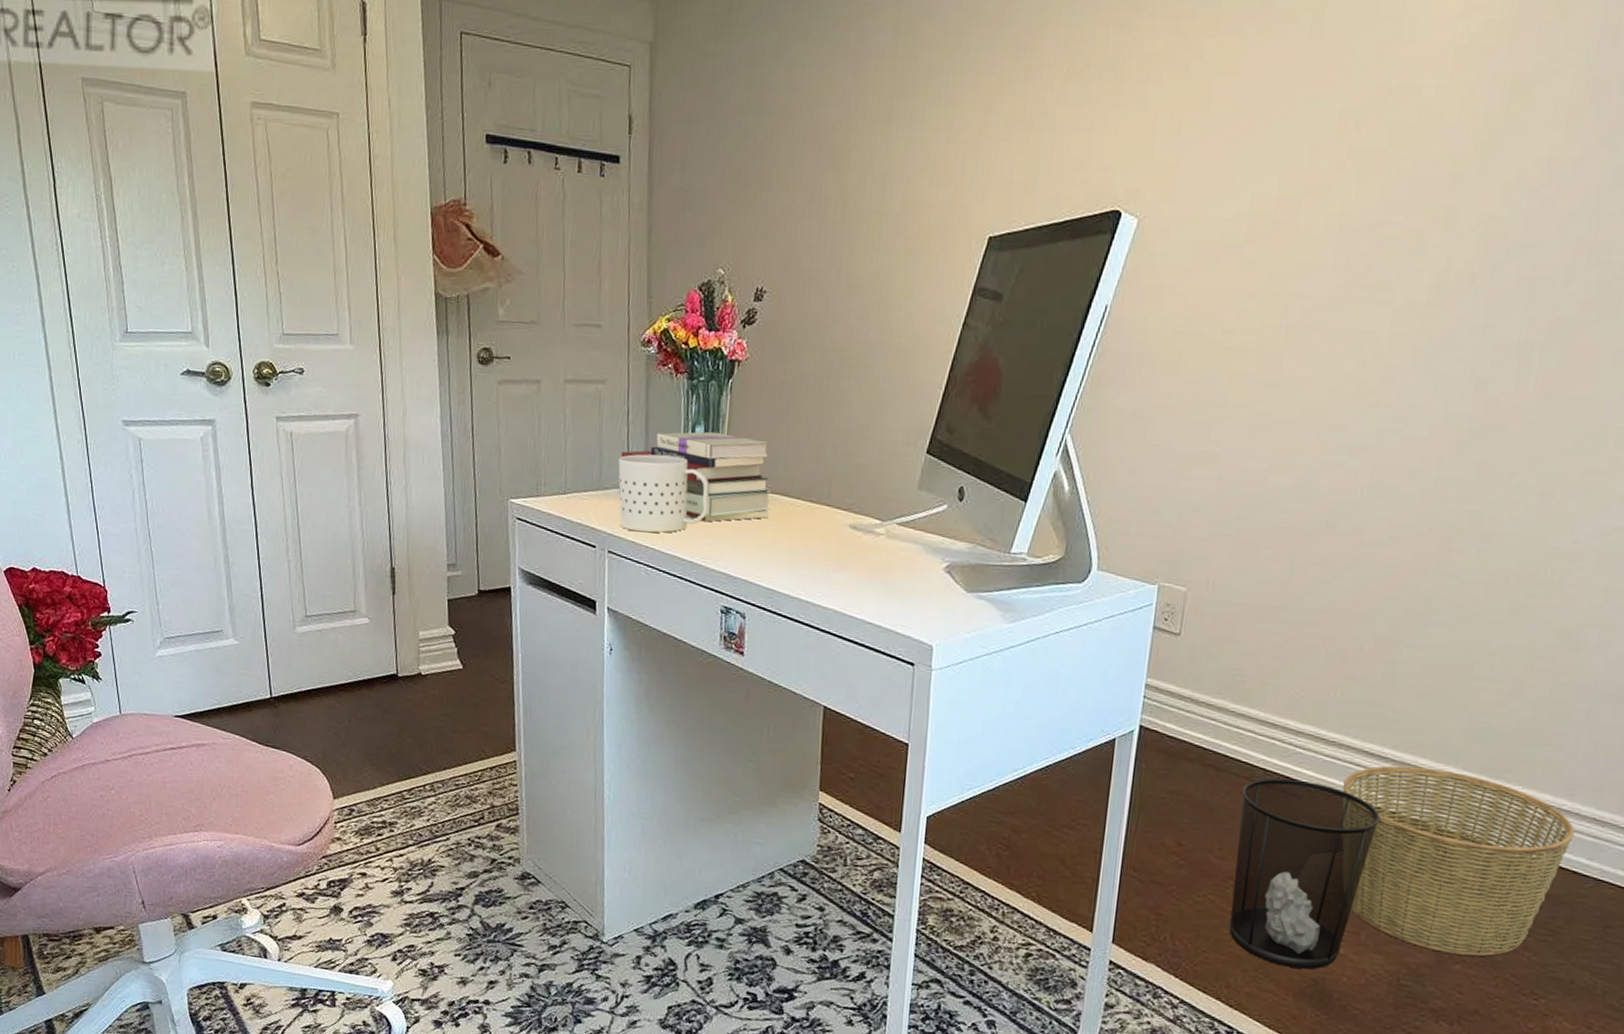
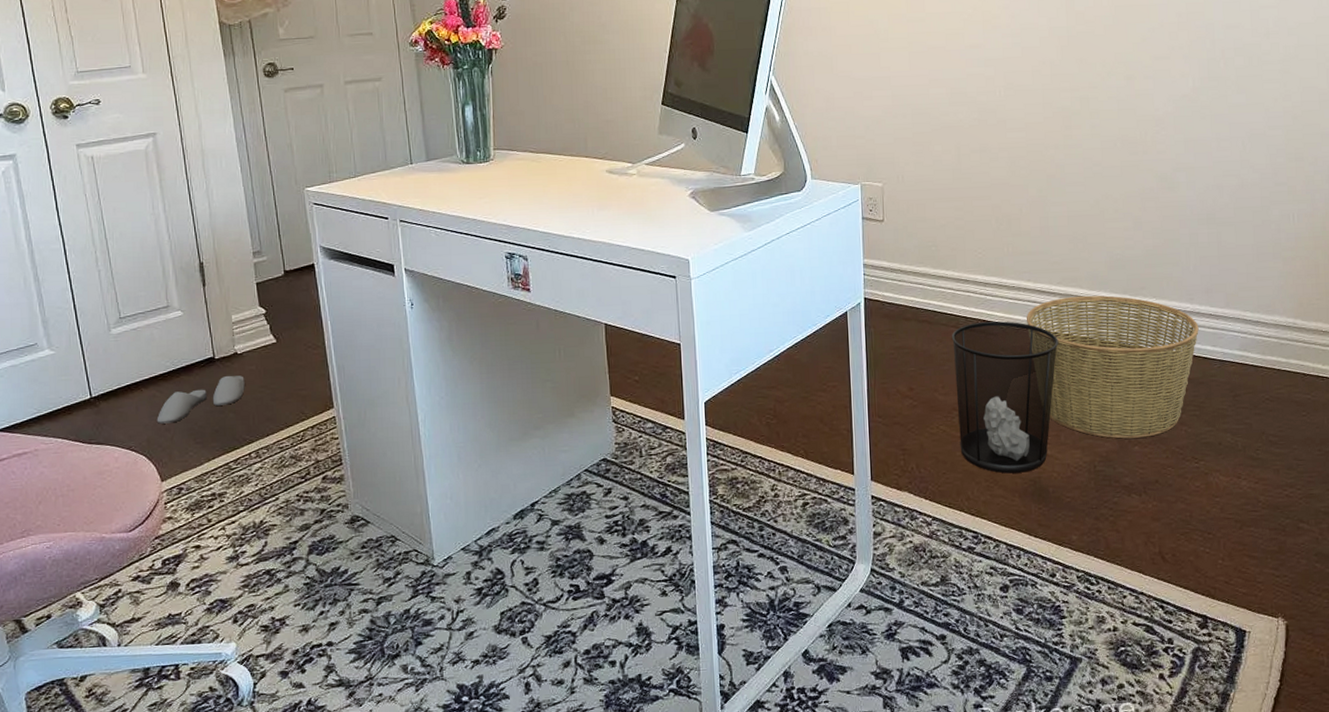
slippers: none [334,696,426,739] -> present [156,375,245,424]
mug: present [618,454,710,533] -> none [401,133,485,201]
books: present [620,431,771,522] -> none [402,109,538,184]

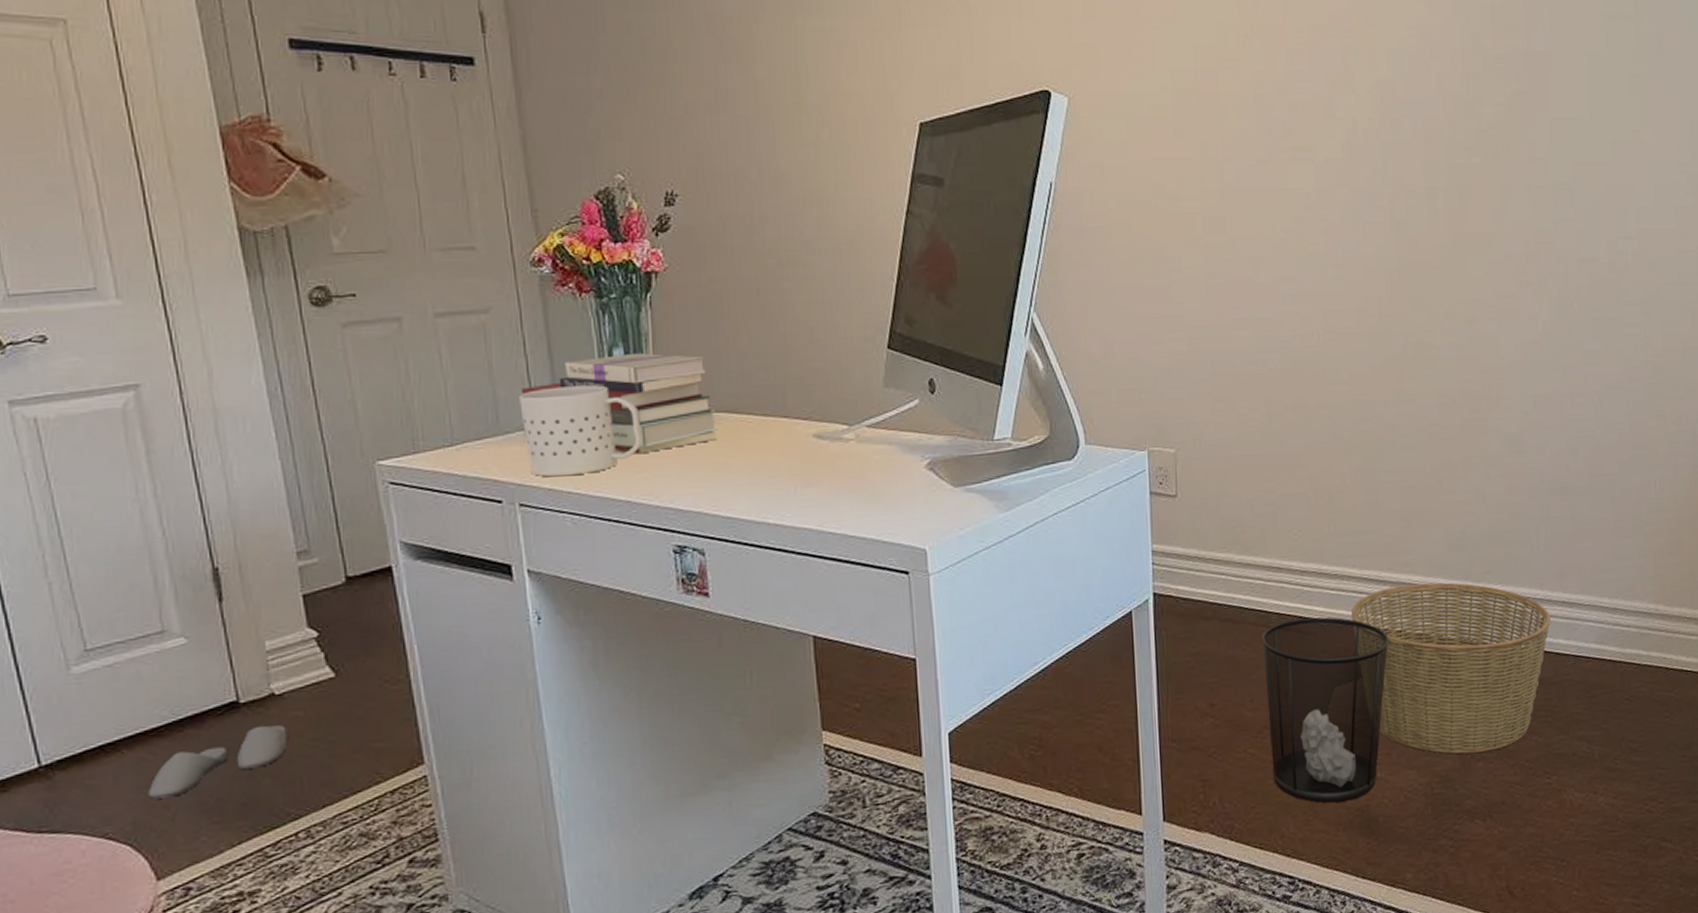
mug: none [401,133,485,201] -> present [519,385,643,477]
books: none [402,109,538,184] -> present [520,352,718,454]

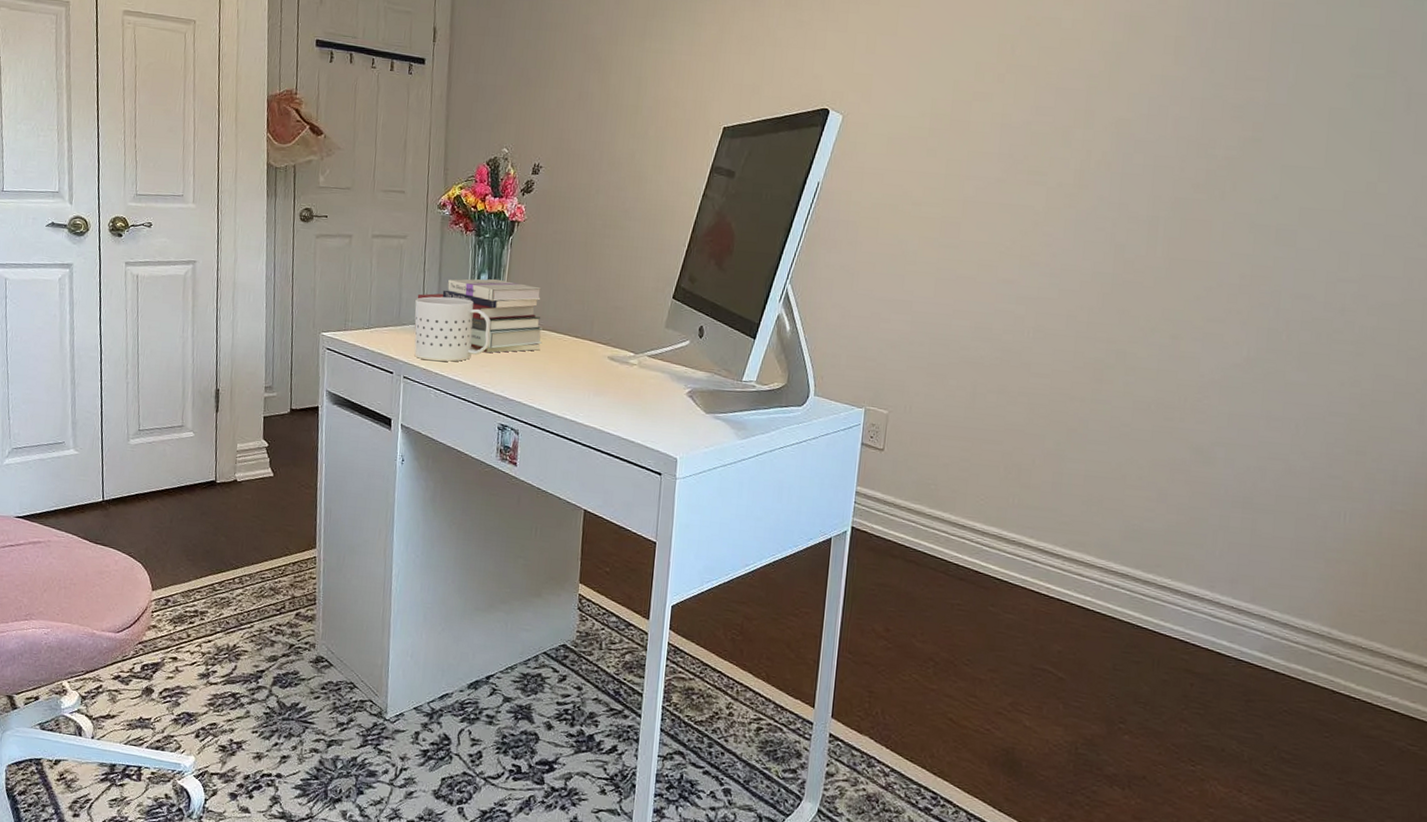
slippers: present [147,725,287,799] -> none [156,500,240,537]
waste bin: present [1261,617,1390,804] -> none [931,572,1055,740]
basket: present [1350,582,1551,755] -> none [1022,561,1217,728]

